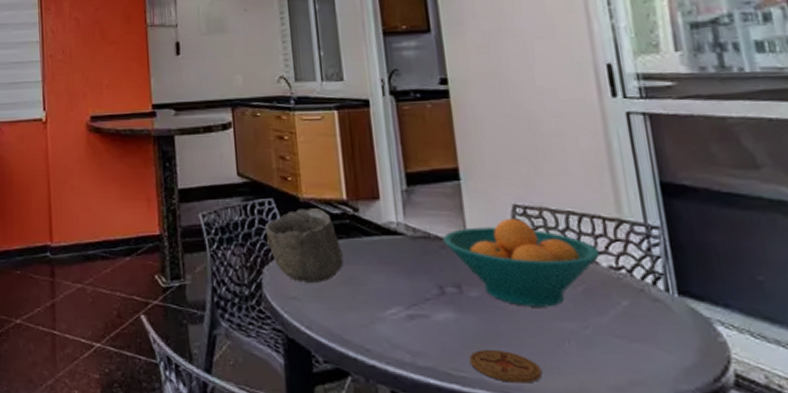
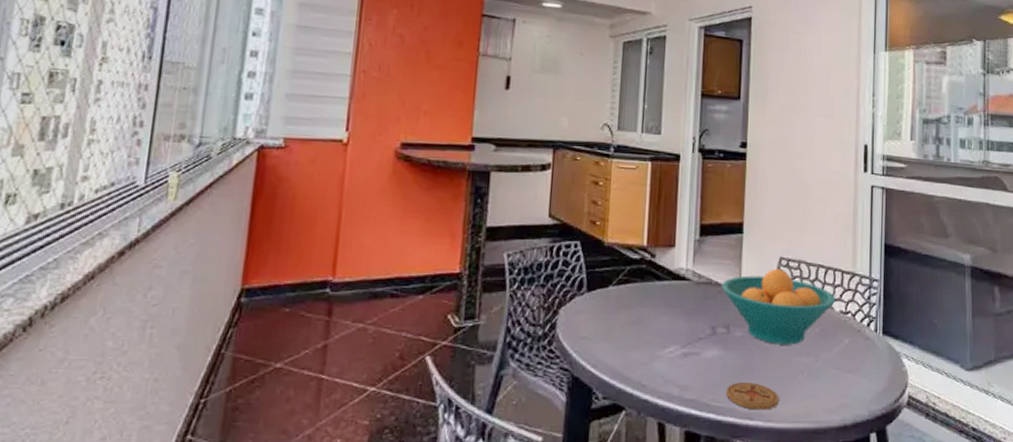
bowl: present [264,208,344,283] -> none [567,252,636,323]

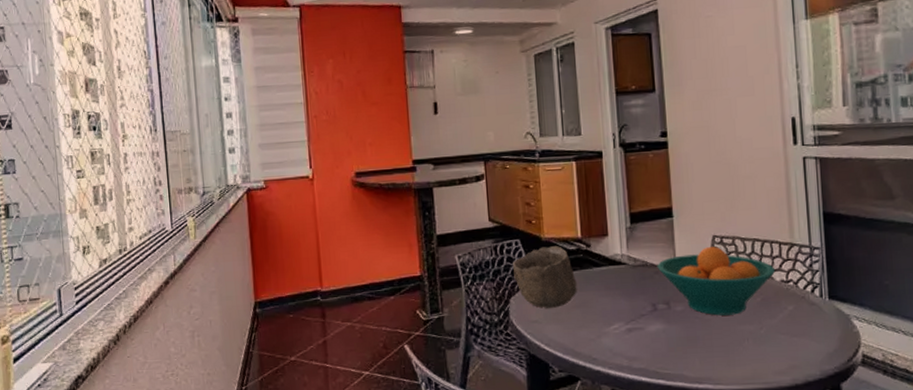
bowl: none [567,252,636,323] -> present [512,246,577,308]
coaster: present [726,383,779,410] -> none [673,351,727,375]

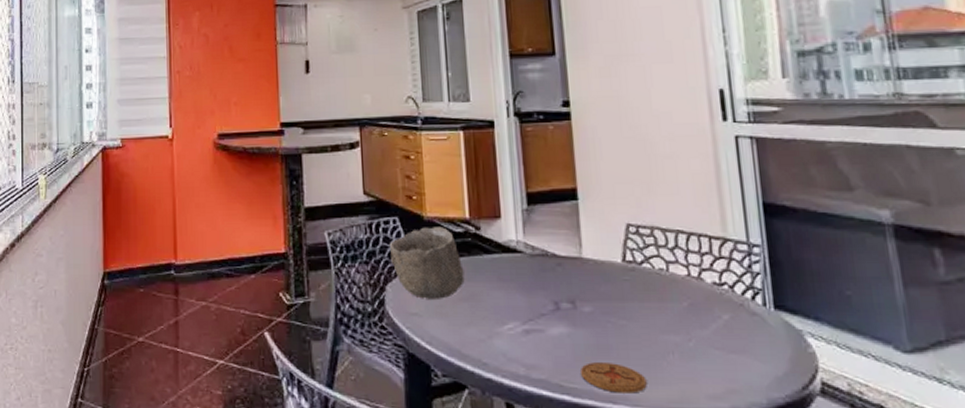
fruit bowl: present [657,246,776,316] -> none [559,236,706,321]
coaster: none [673,351,727,375] -> present [581,362,647,394]

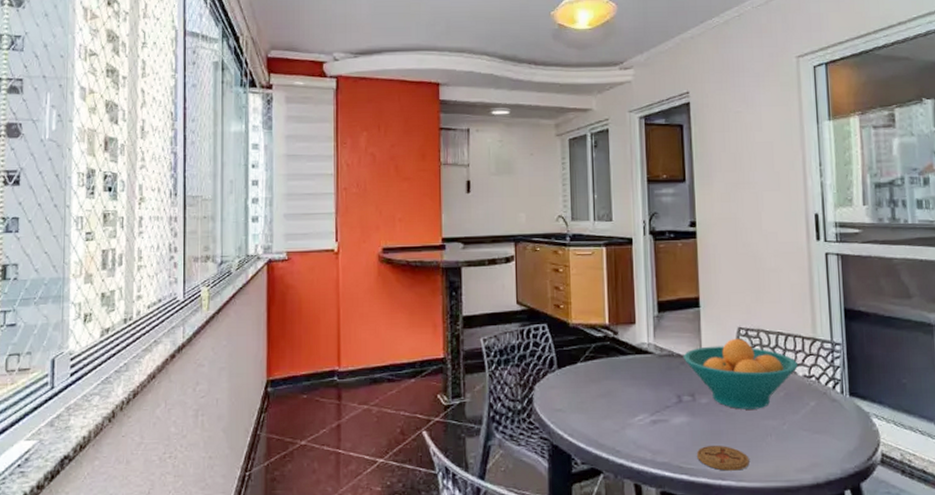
bowl: present [389,227,465,299] -> none [538,332,603,397]
fruit bowl: none [559,236,706,321] -> present [683,338,799,410]

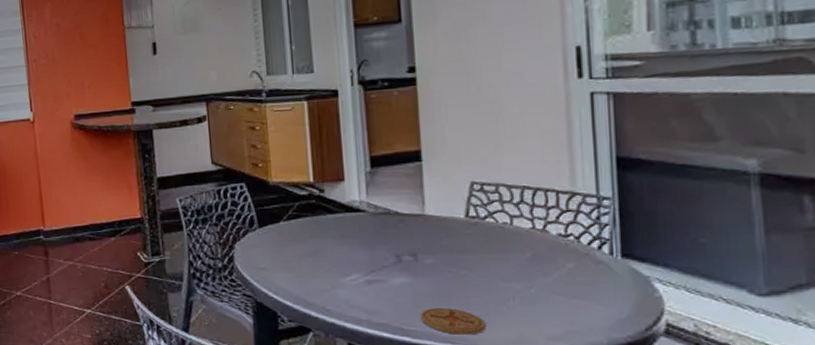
fruit bowl: present [683,338,799,410] -> none [402,193,551,271]

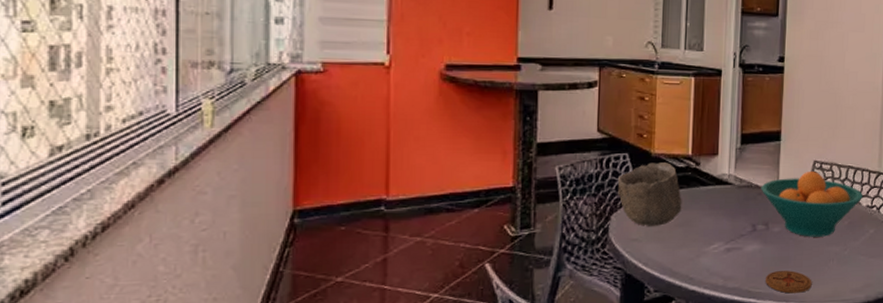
bowl: none [236,191,309,255] -> present [617,162,682,226]
fruit bowl: none [402,193,551,271] -> present [761,170,863,237]

